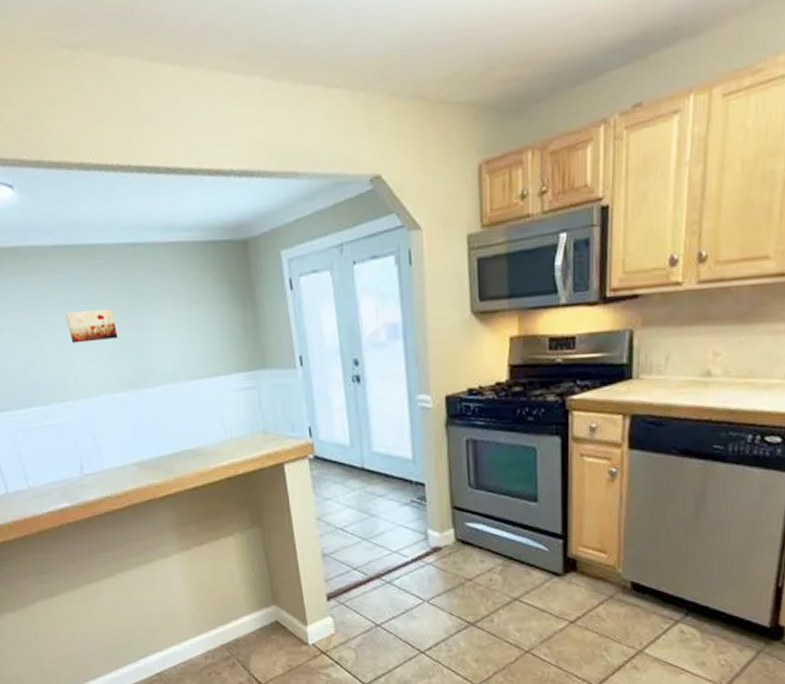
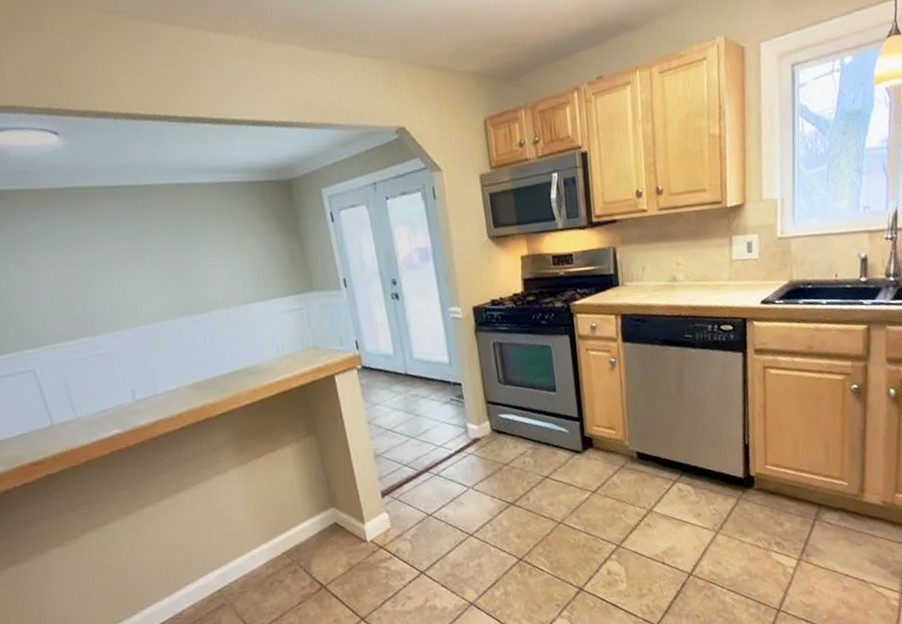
wall art: present [65,309,118,344] -> none [114,243,169,276]

